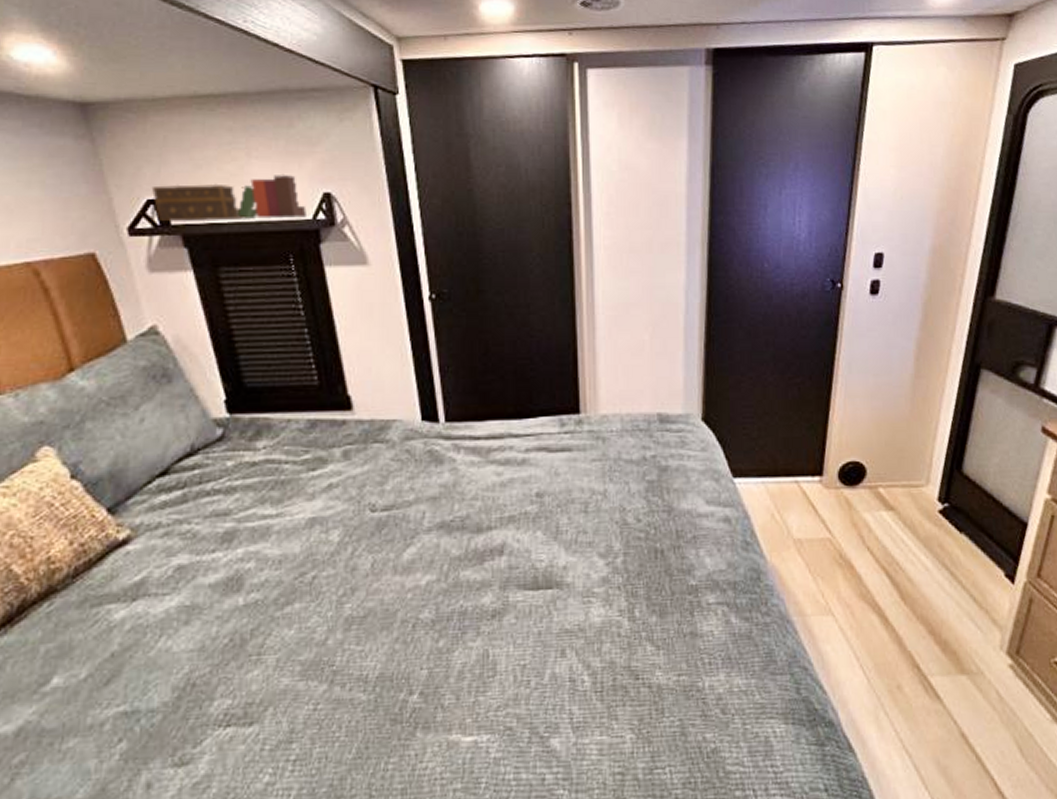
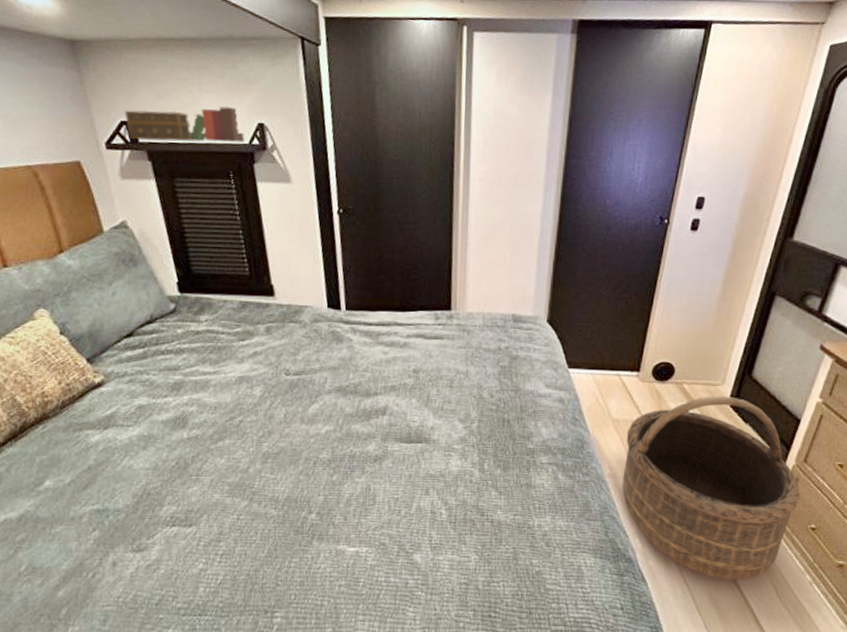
basket: none [812,499,1037,741] -> present [622,396,800,581]

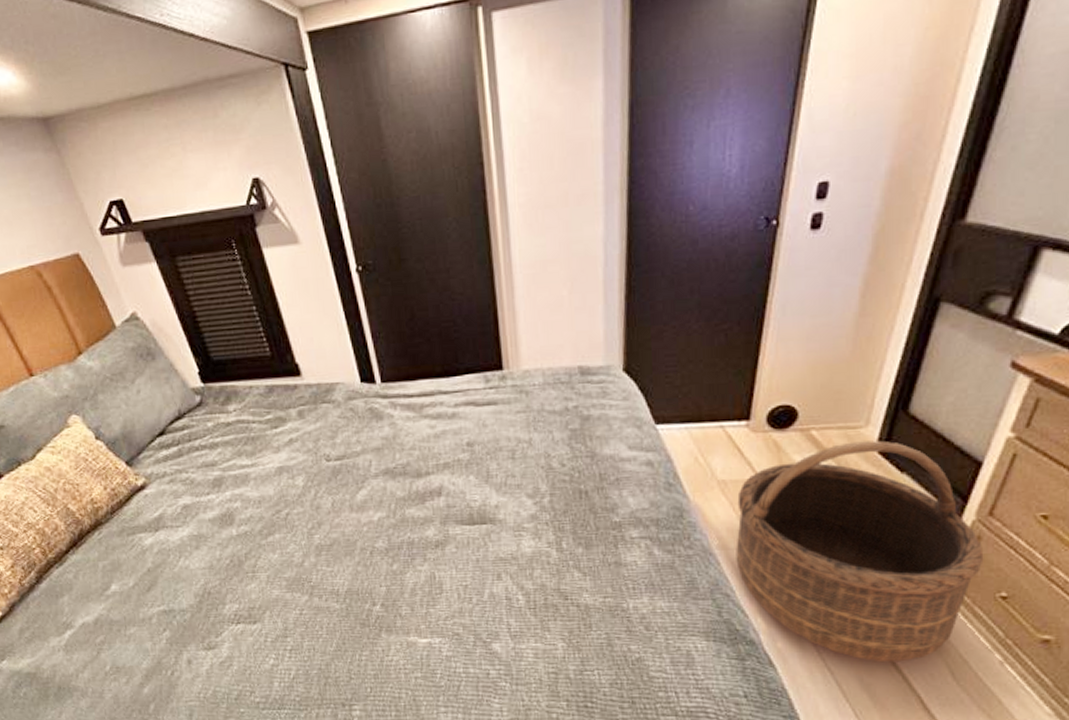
decorative box: present [124,110,200,142] -> none [111,180,195,221]
books: present [191,106,245,142] -> none [183,164,241,210]

